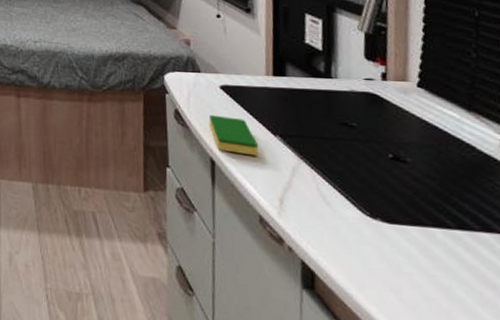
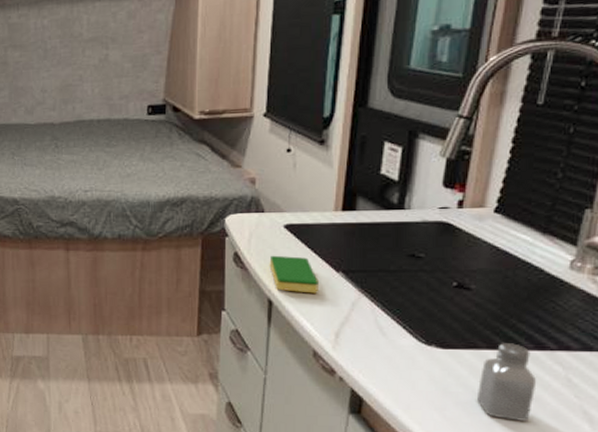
saltshaker: none [430,221,491,311] -> present [476,343,537,421]

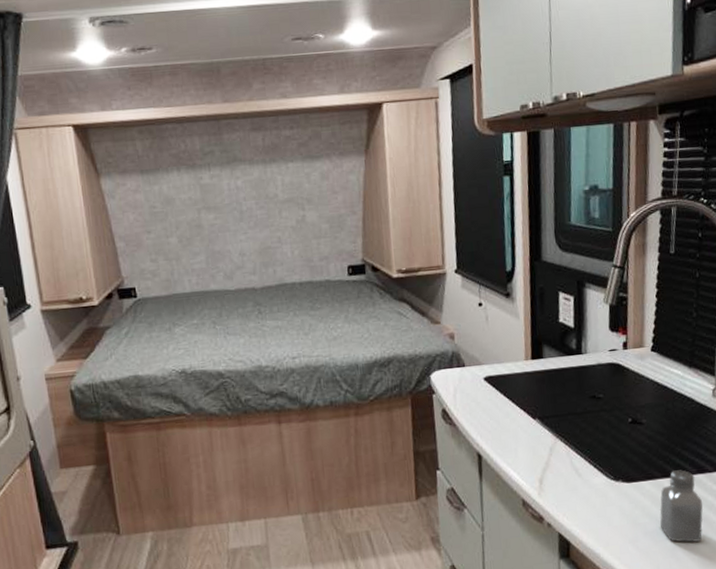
dish sponge: present [269,255,318,294] -> none [474,407,520,444]

